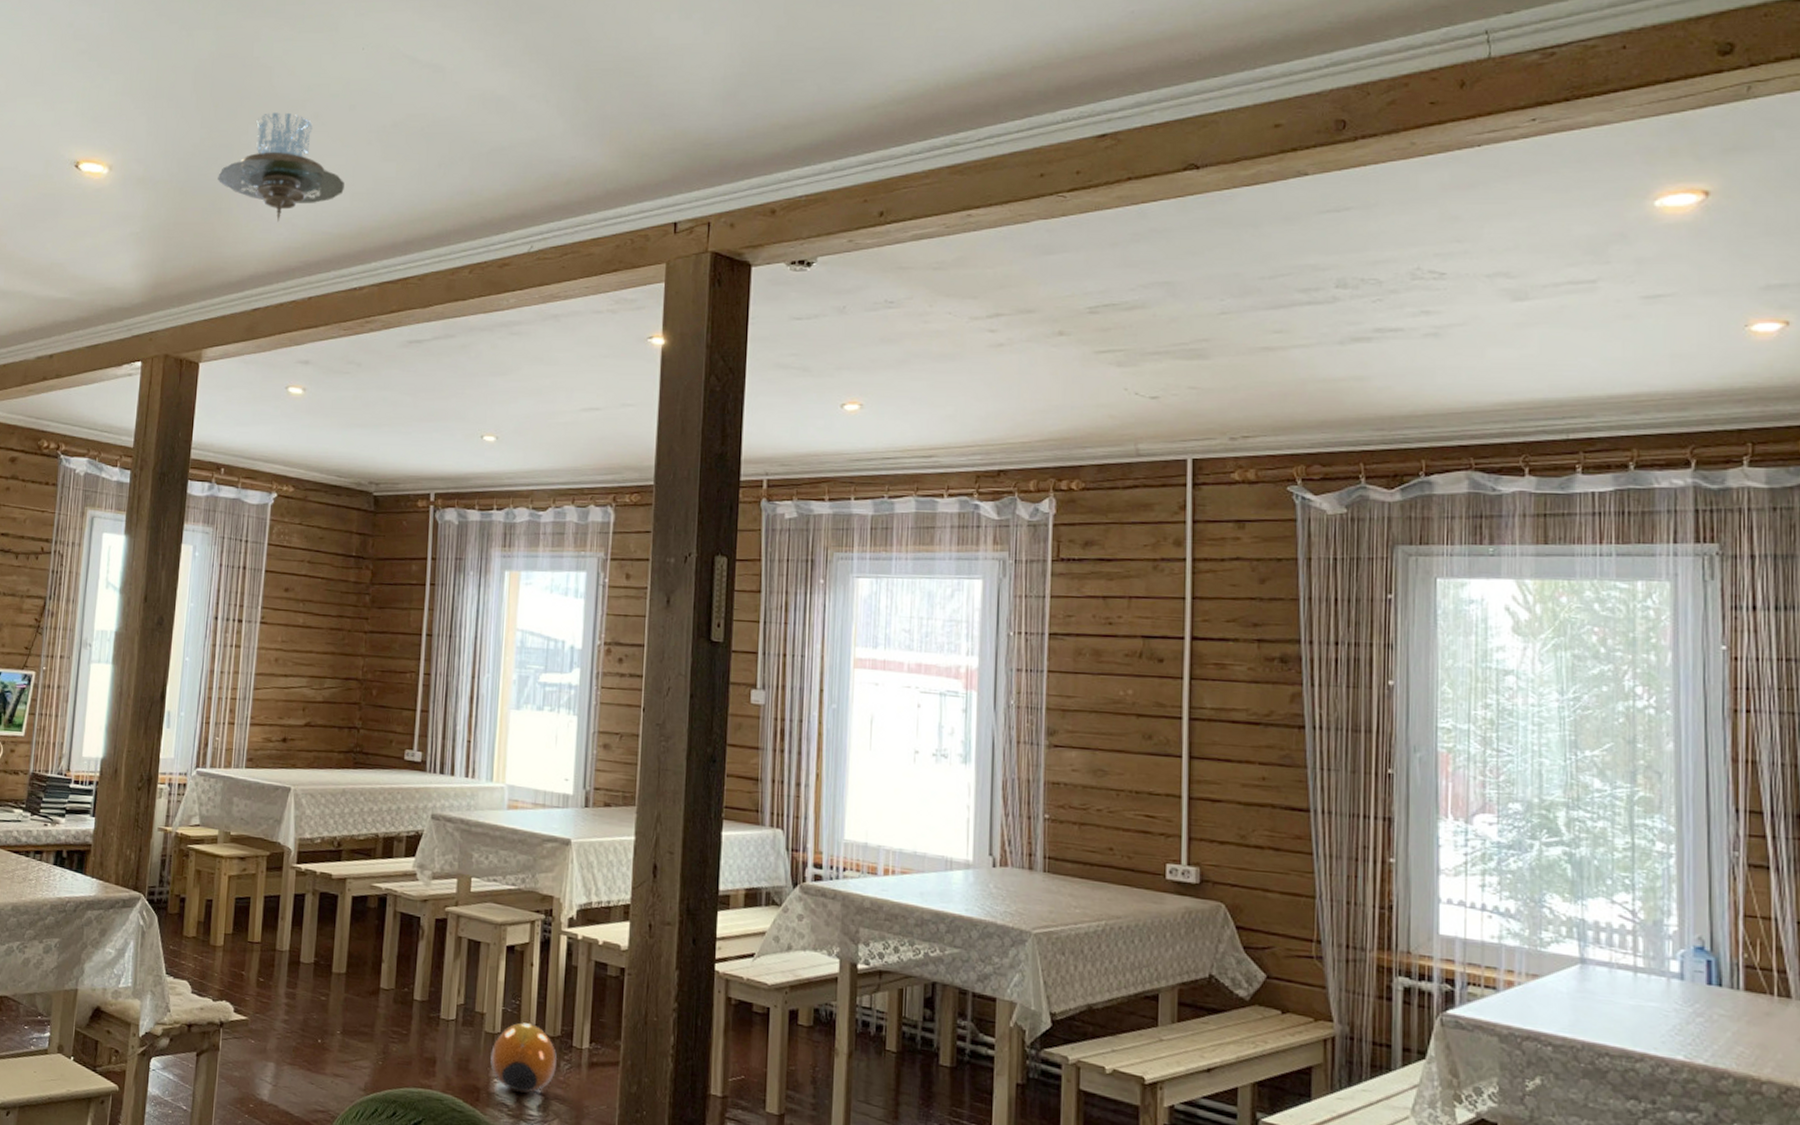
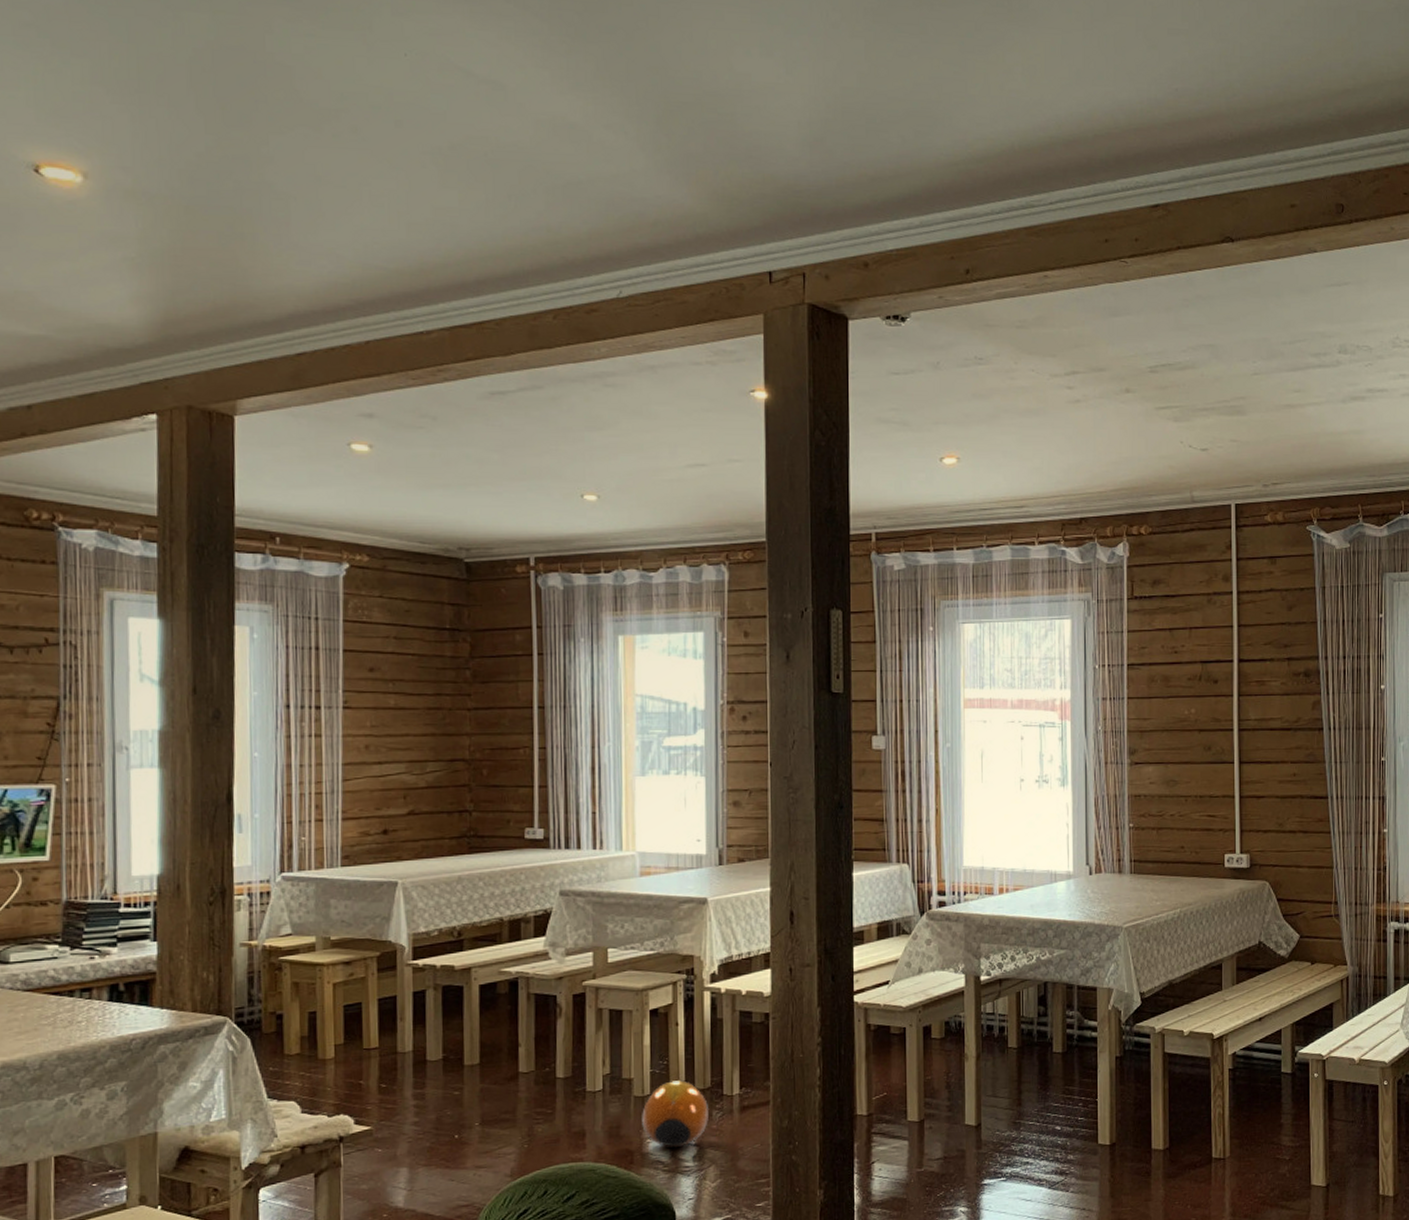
ceiling lamp: present [218,112,344,222] -> none [234,122,397,253]

